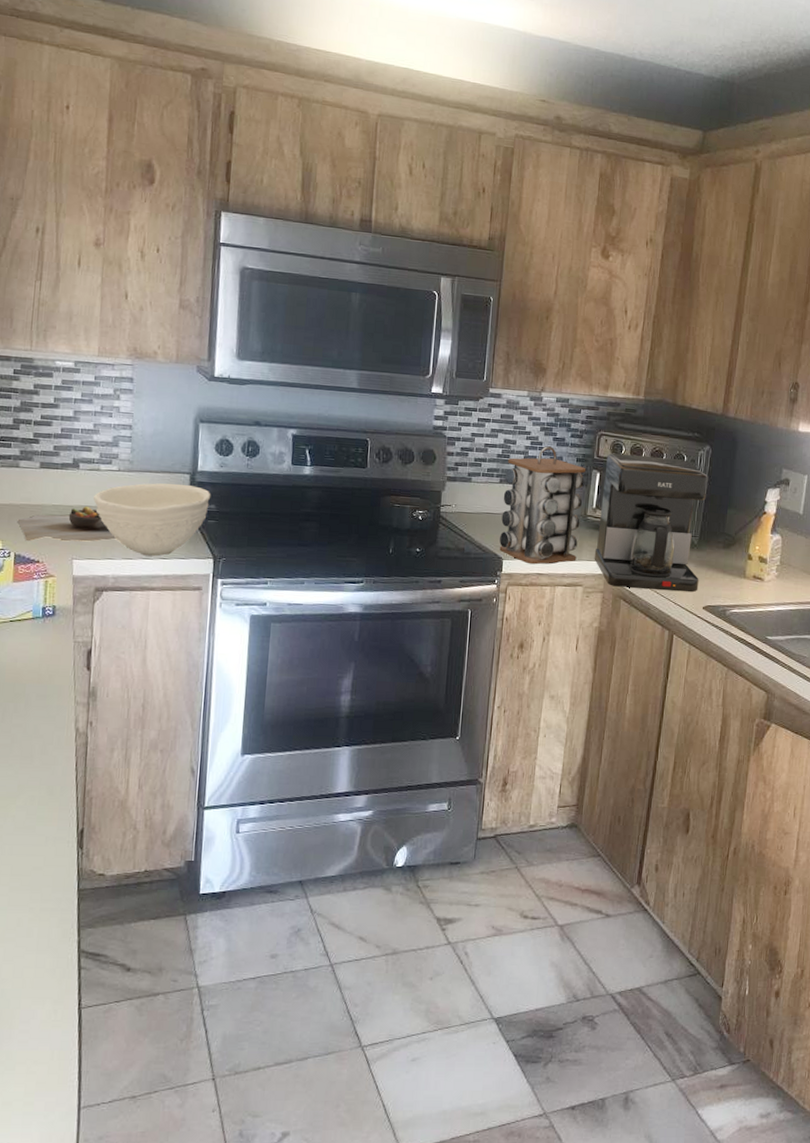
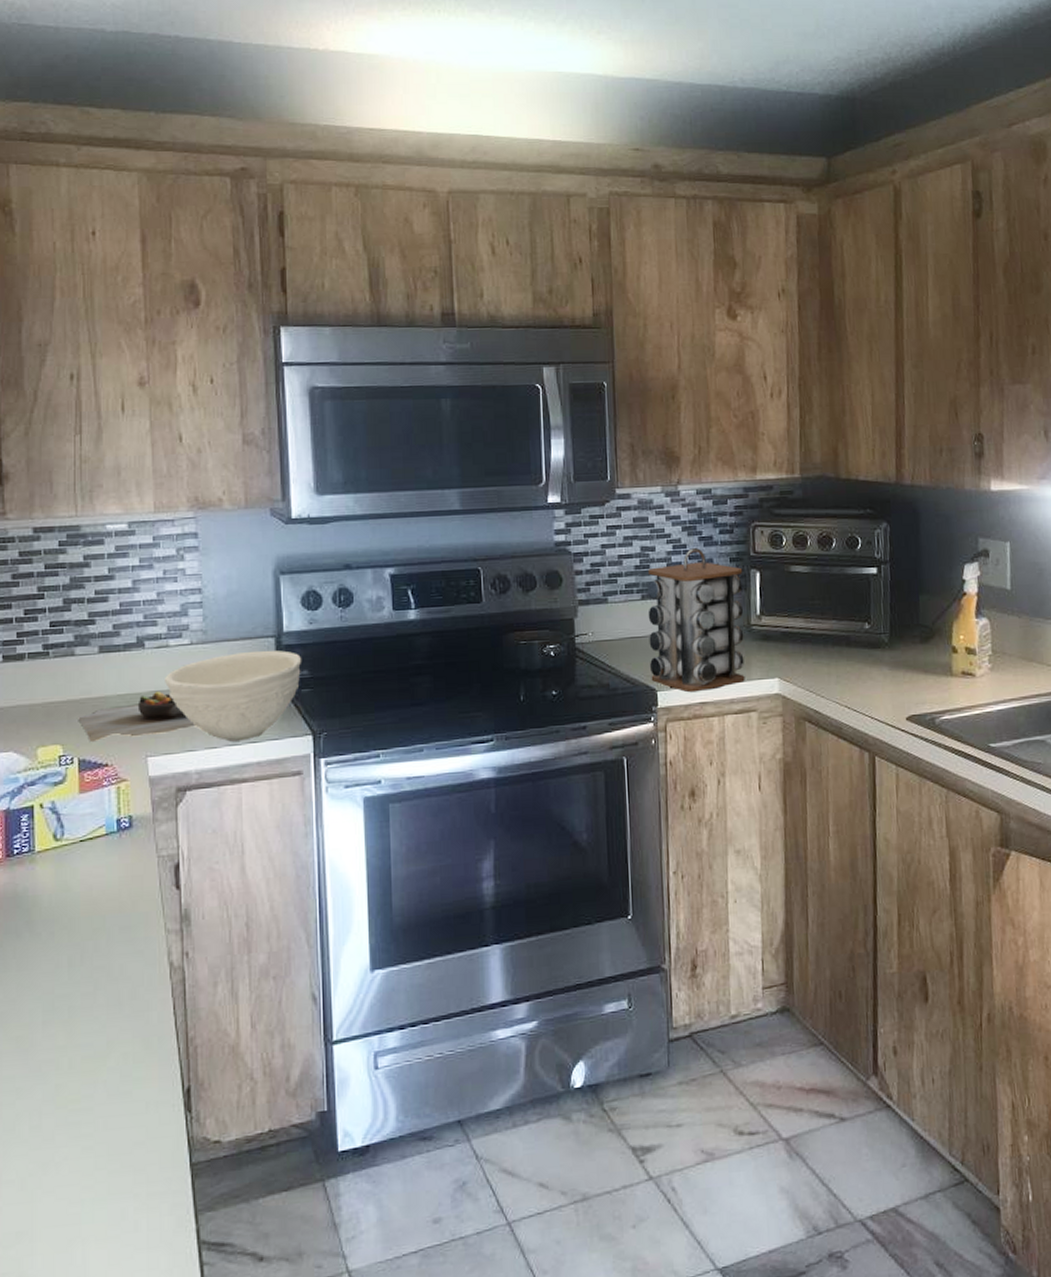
coffee maker: present [594,453,709,593] -> none [765,543,898,707]

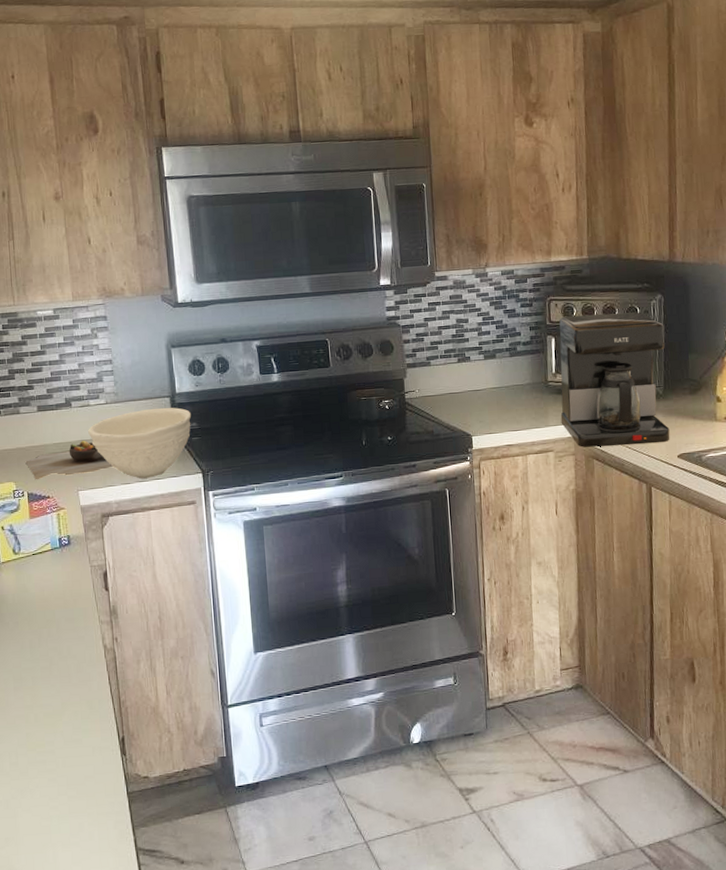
spice rack: present [648,548,745,693] -> none [463,319,544,437]
coffee maker: none [765,543,898,707] -> present [559,312,670,448]

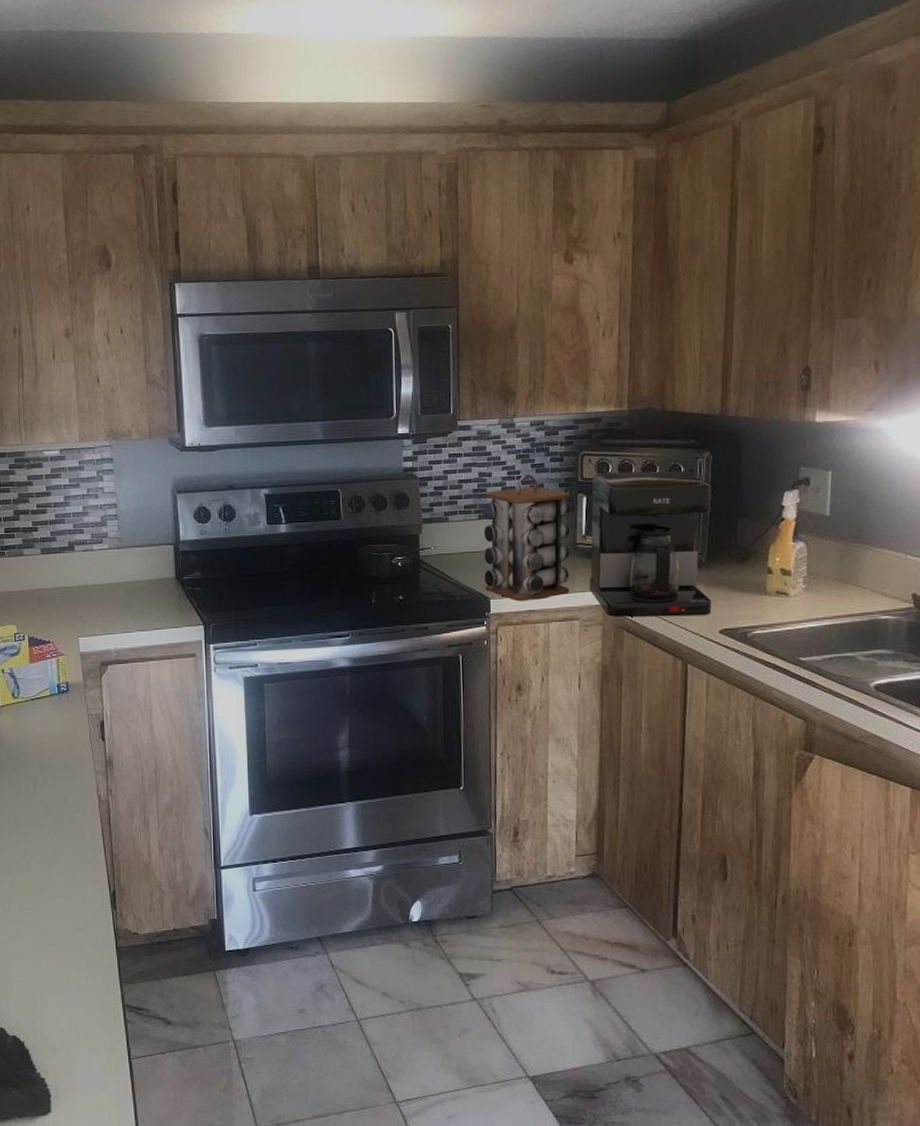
cutting board: present [25,441,113,480] -> none [27,586,114,624]
bowl: present [88,407,192,479] -> none [90,555,195,628]
spice rack: none [463,319,544,437] -> present [483,474,571,602]

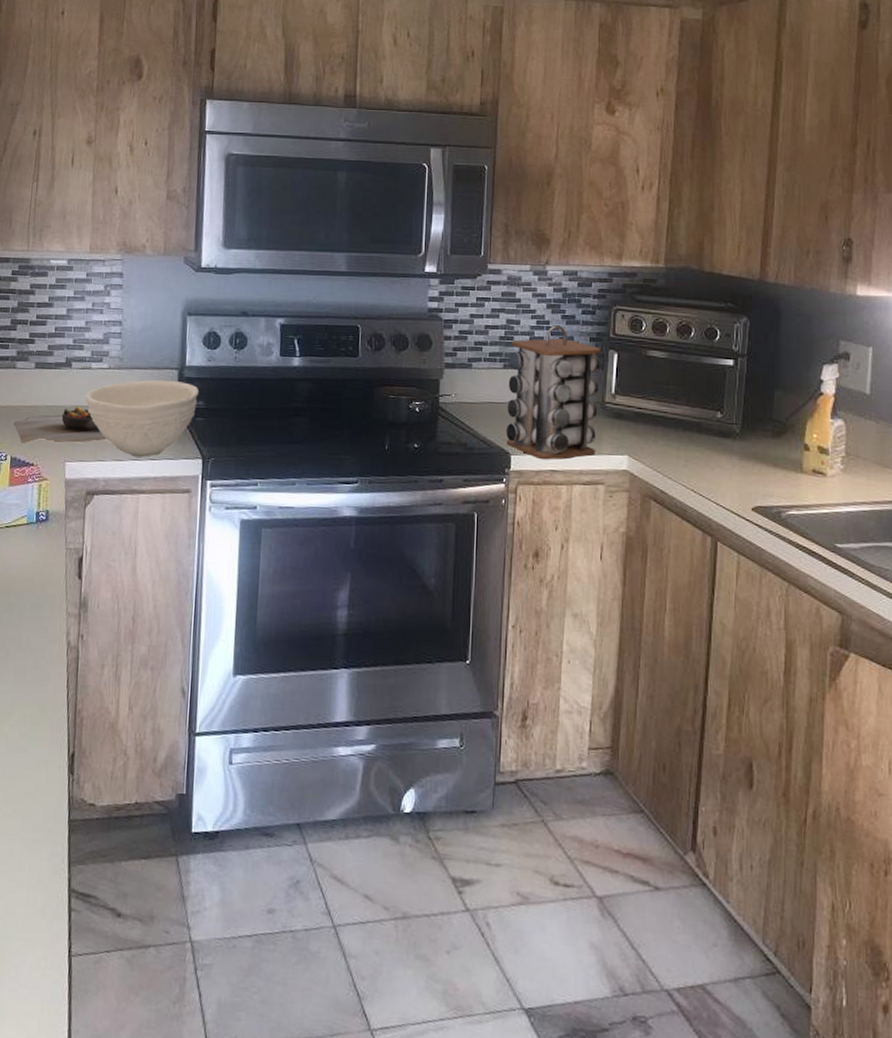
cutting board: none [27,586,114,624] -> present [14,407,106,444]
bowl: none [90,555,195,628] -> present [85,379,200,457]
coffee maker: present [589,470,712,618] -> none [616,330,748,491]

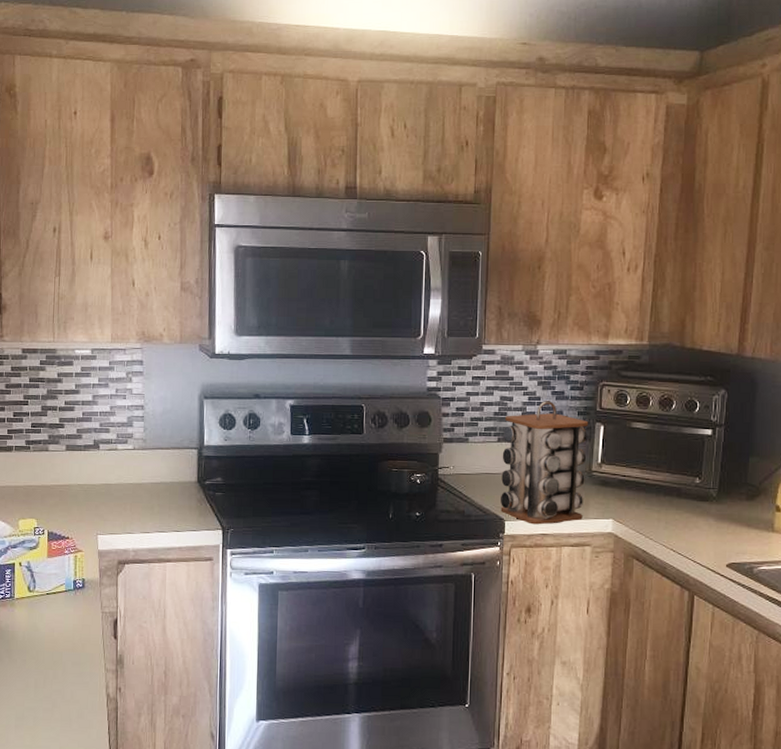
cutting board: present [14,407,106,444] -> none [49,485,134,520]
bowl: present [85,379,200,457] -> none [113,458,218,529]

